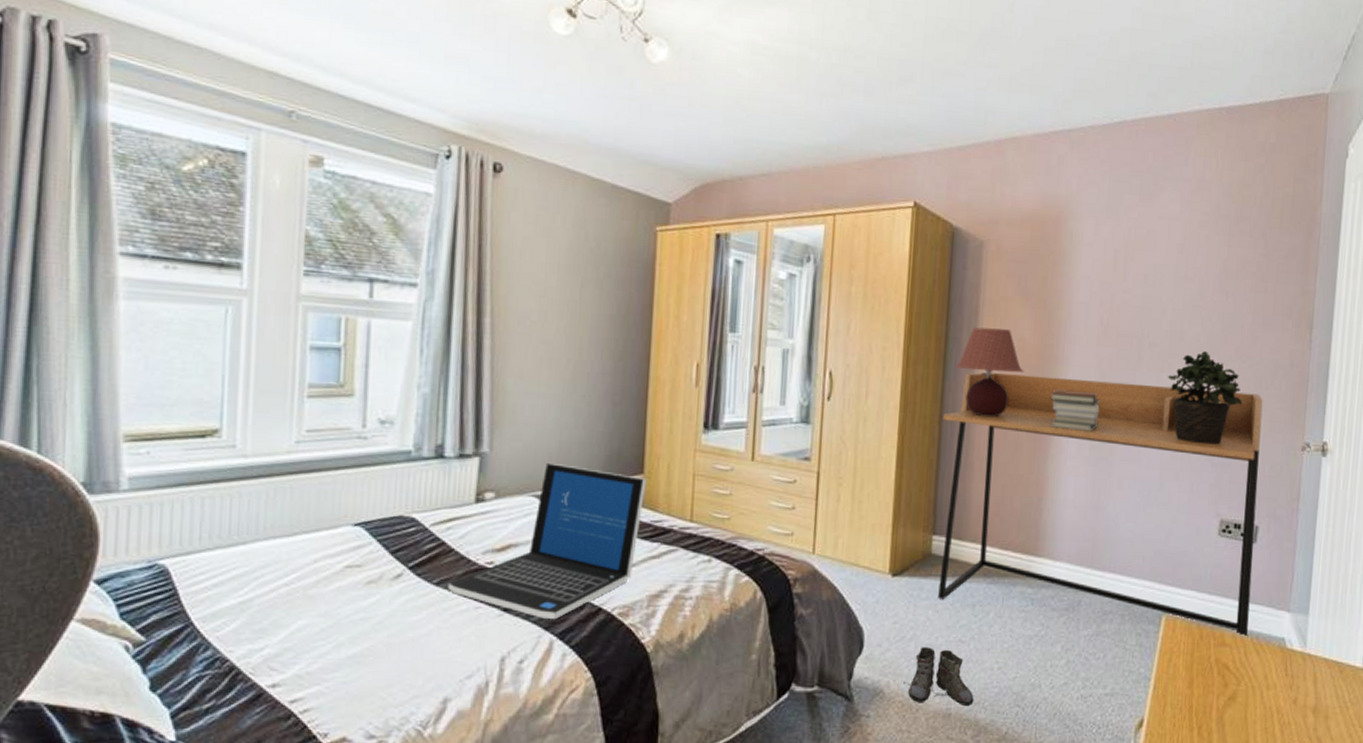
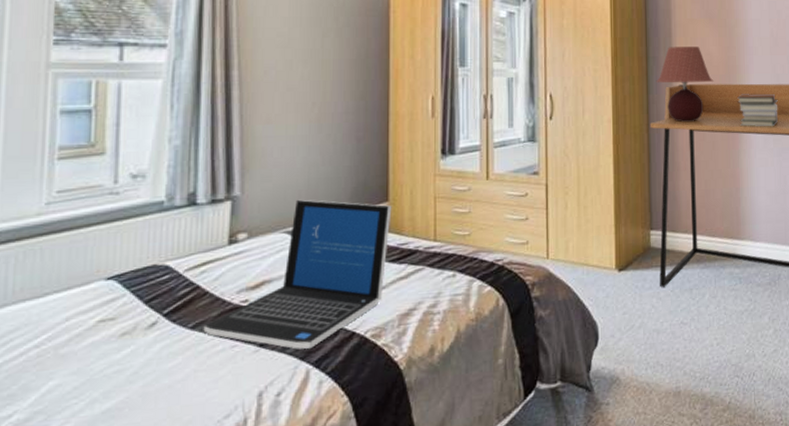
boots: present [904,647,974,707] -> none [637,332,699,386]

